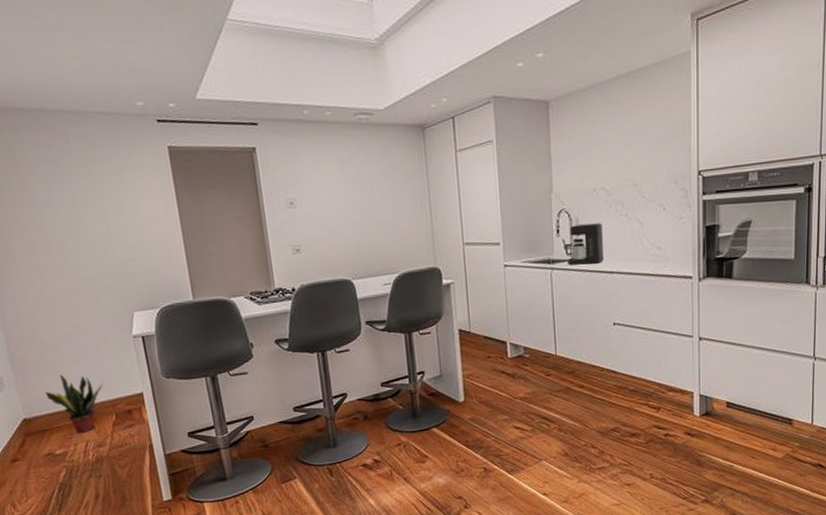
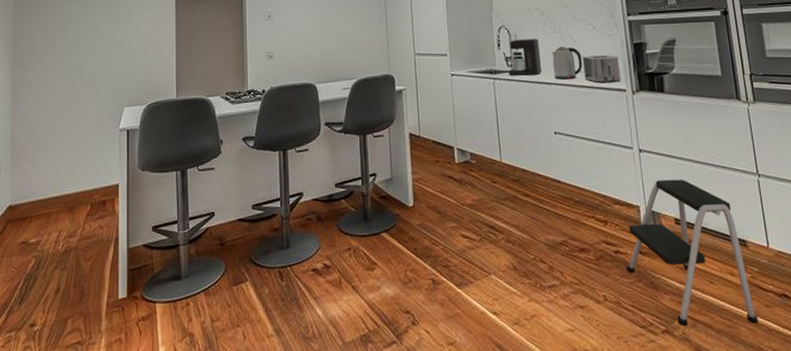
potted plant: present [45,374,104,433] -> none [34,163,87,222]
kettle: none [616,231,649,268] -> present [552,47,583,80]
toaster: none [649,239,688,271] -> present [582,55,621,84]
step stool: none [675,365,792,495] -> present [627,179,758,325]

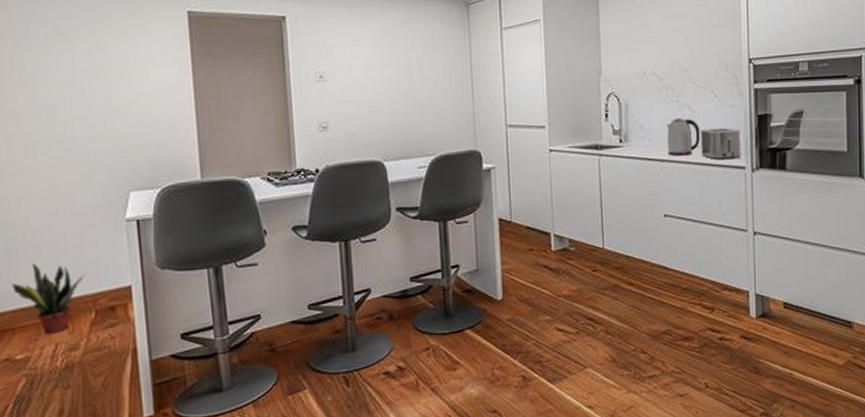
potted plant: none [34,163,87,222] -> present [11,263,86,334]
coffee maker: present [505,38,541,76] -> none [613,108,654,152]
step stool: present [627,179,758,325] -> none [731,262,854,407]

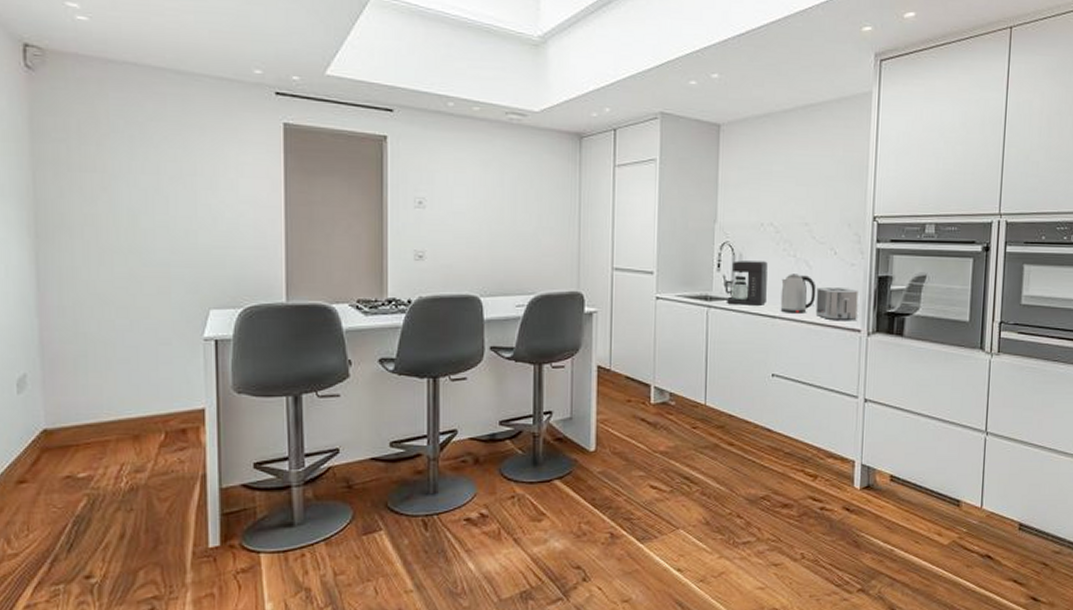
potted plant: present [11,263,86,334] -> none [78,377,158,453]
coffee maker: none [613,108,654,152] -> present [725,261,768,307]

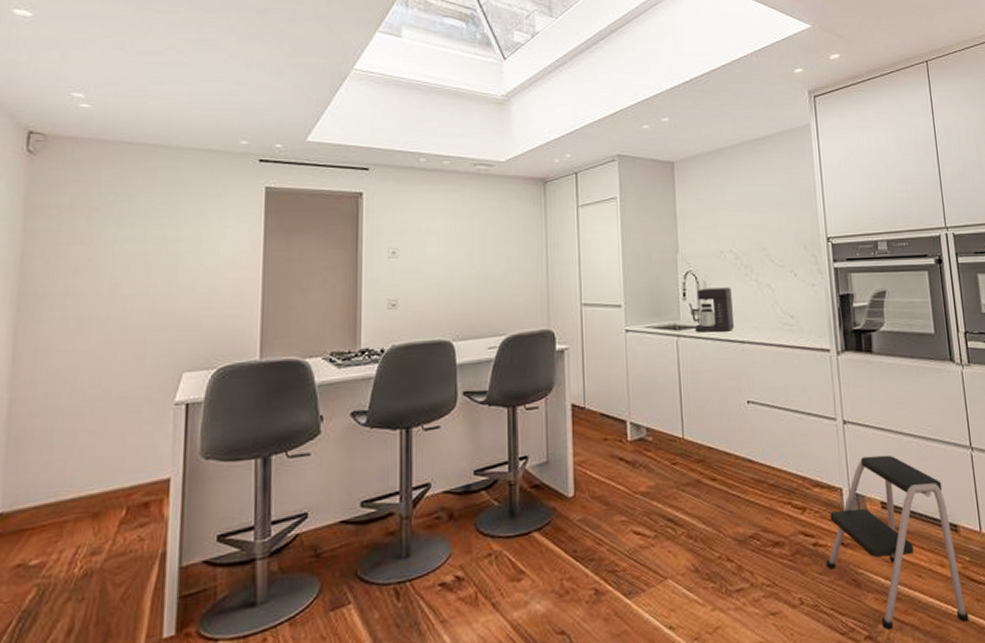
kettle: present [780,274,816,313] -> none [746,297,782,337]
toaster: present [815,287,858,321] -> none [781,308,825,342]
step stool: none [831,433,957,584] -> present [826,455,969,629]

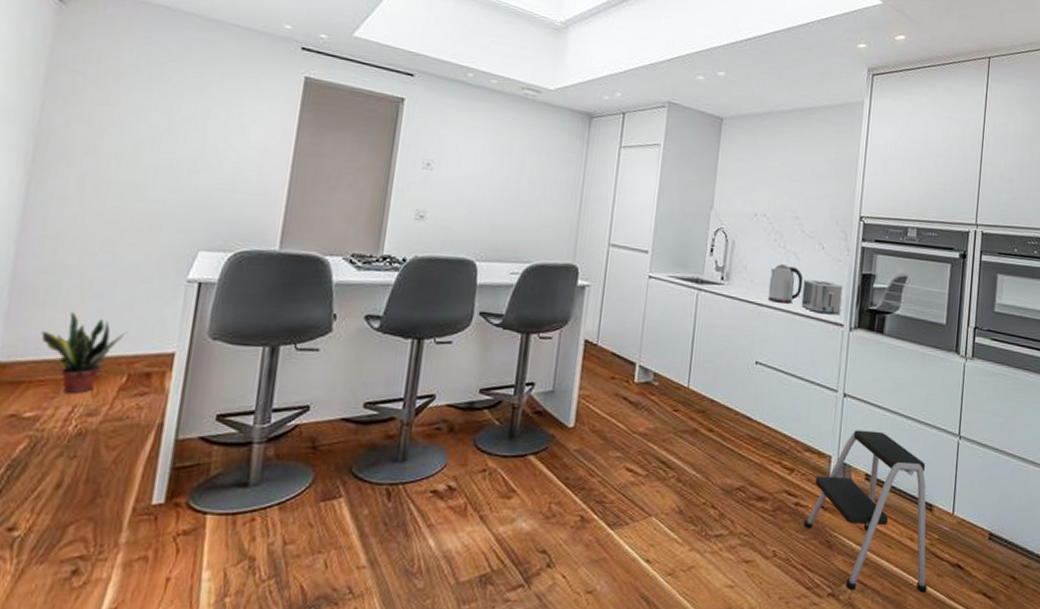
potted plant: none [40,452,123,534] -> present [41,312,128,393]
coffee maker: present [691,287,734,333] -> none [715,247,759,294]
kettle: none [746,297,782,337] -> present [767,264,803,304]
toaster: none [781,308,825,342] -> present [801,279,843,314]

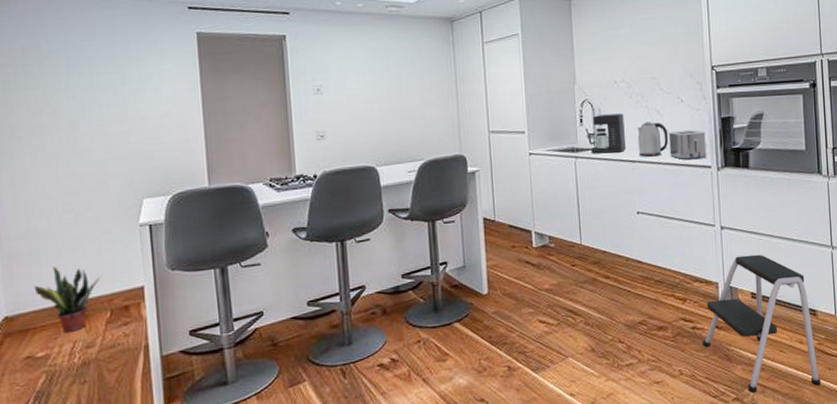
coffee maker: none [715,247,759,294] -> present [588,113,626,154]

